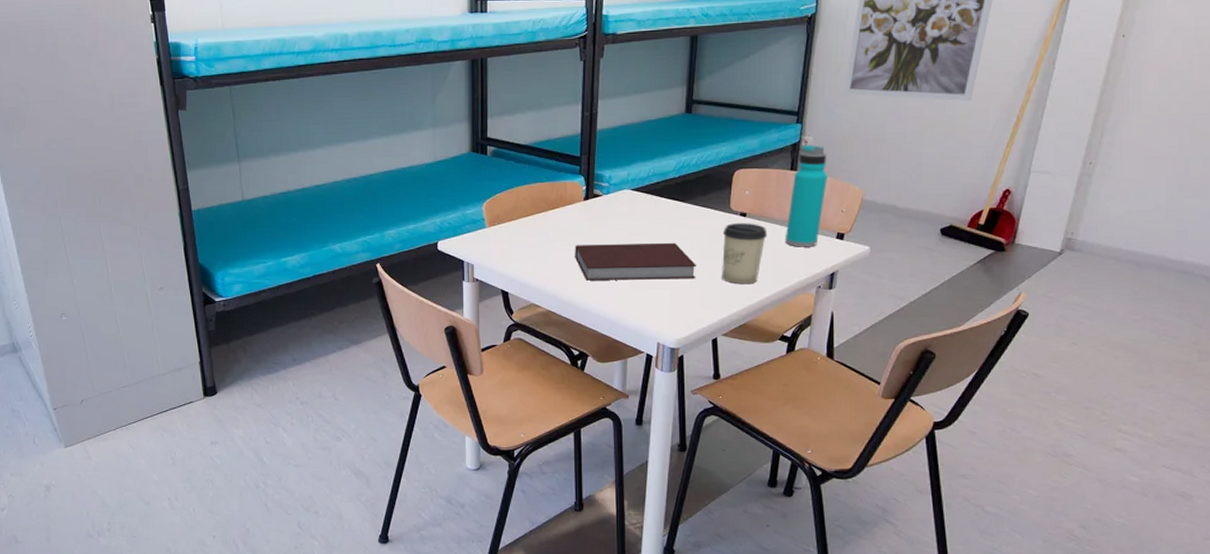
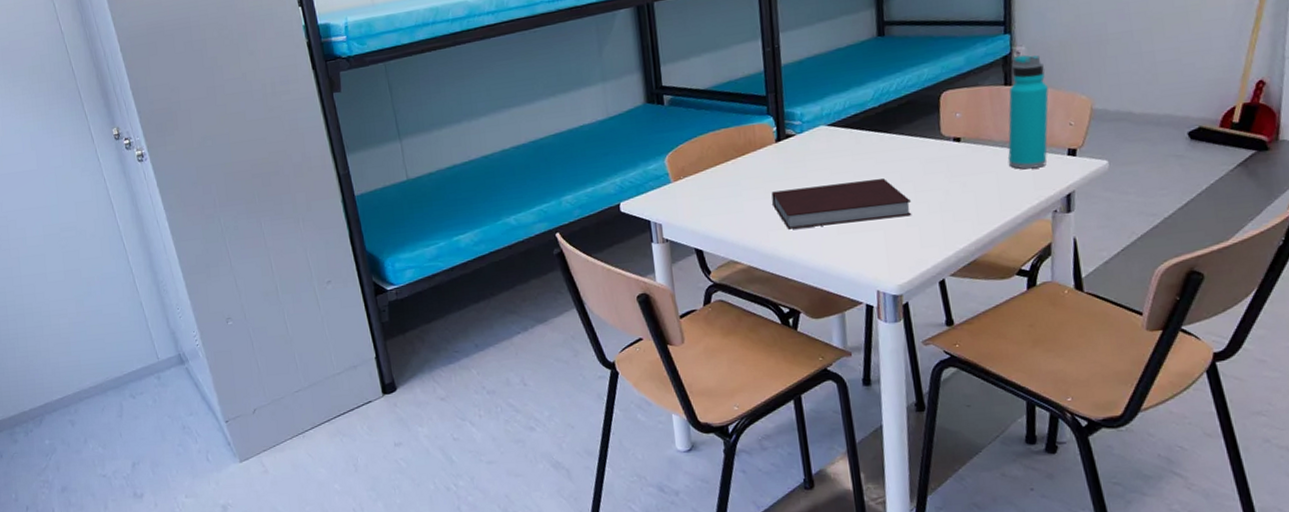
cup: present [722,223,768,285] -> none [935,148,988,217]

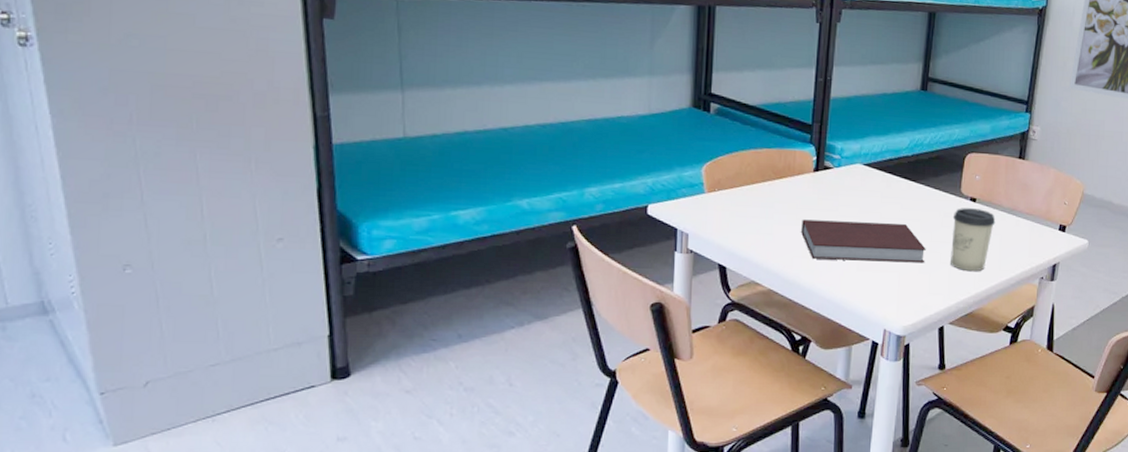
cup: none [935,148,988,217] -> present [951,208,996,272]
water bottle: present [1008,55,1049,169] -> none [1011,134,1052,237]

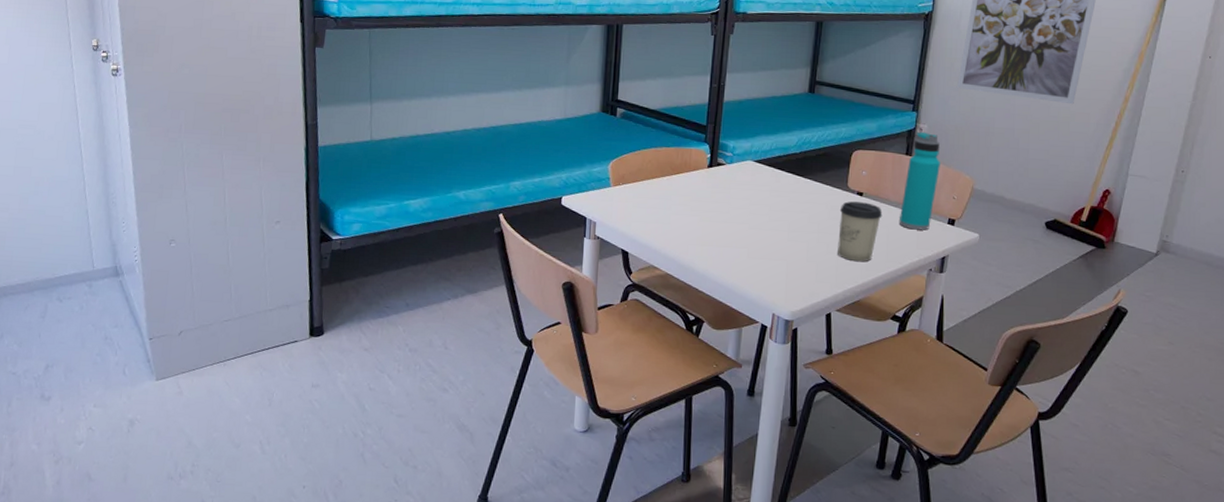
notebook: present [801,219,926,263] -> none [696,211,813,253]
water bottle: none [1011,134,1052,237] -> present [898,131,940,230]

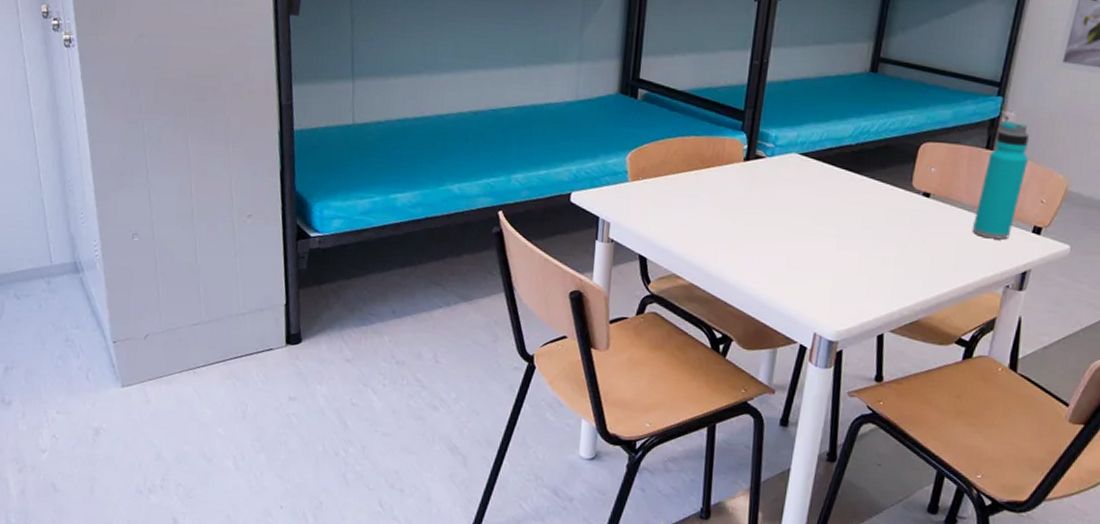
cup: present [838,201,883,262] -> none [895,203,953,276]

